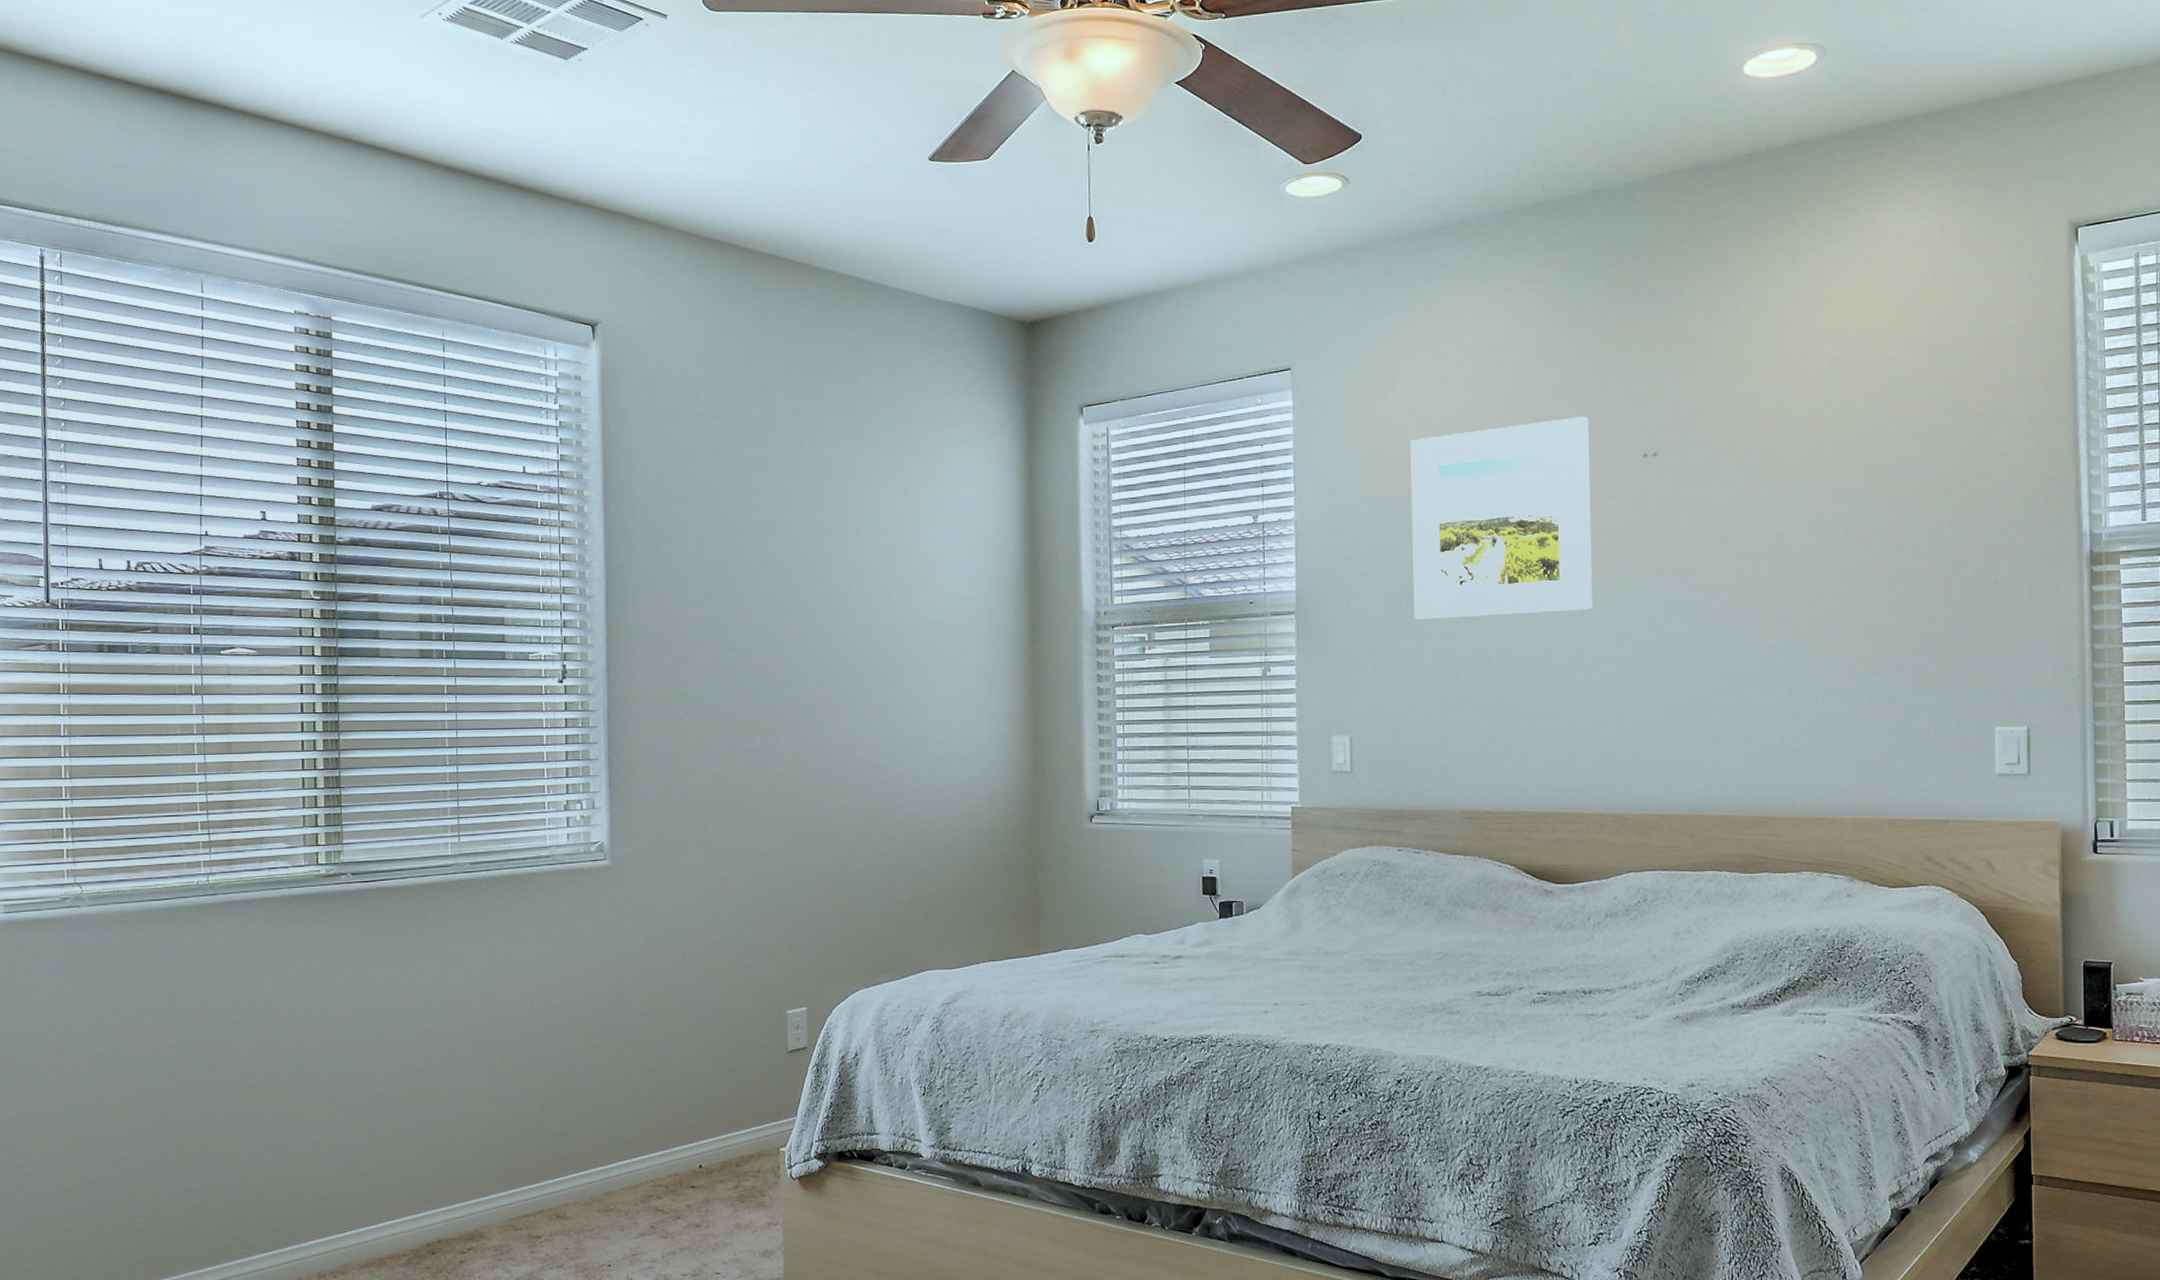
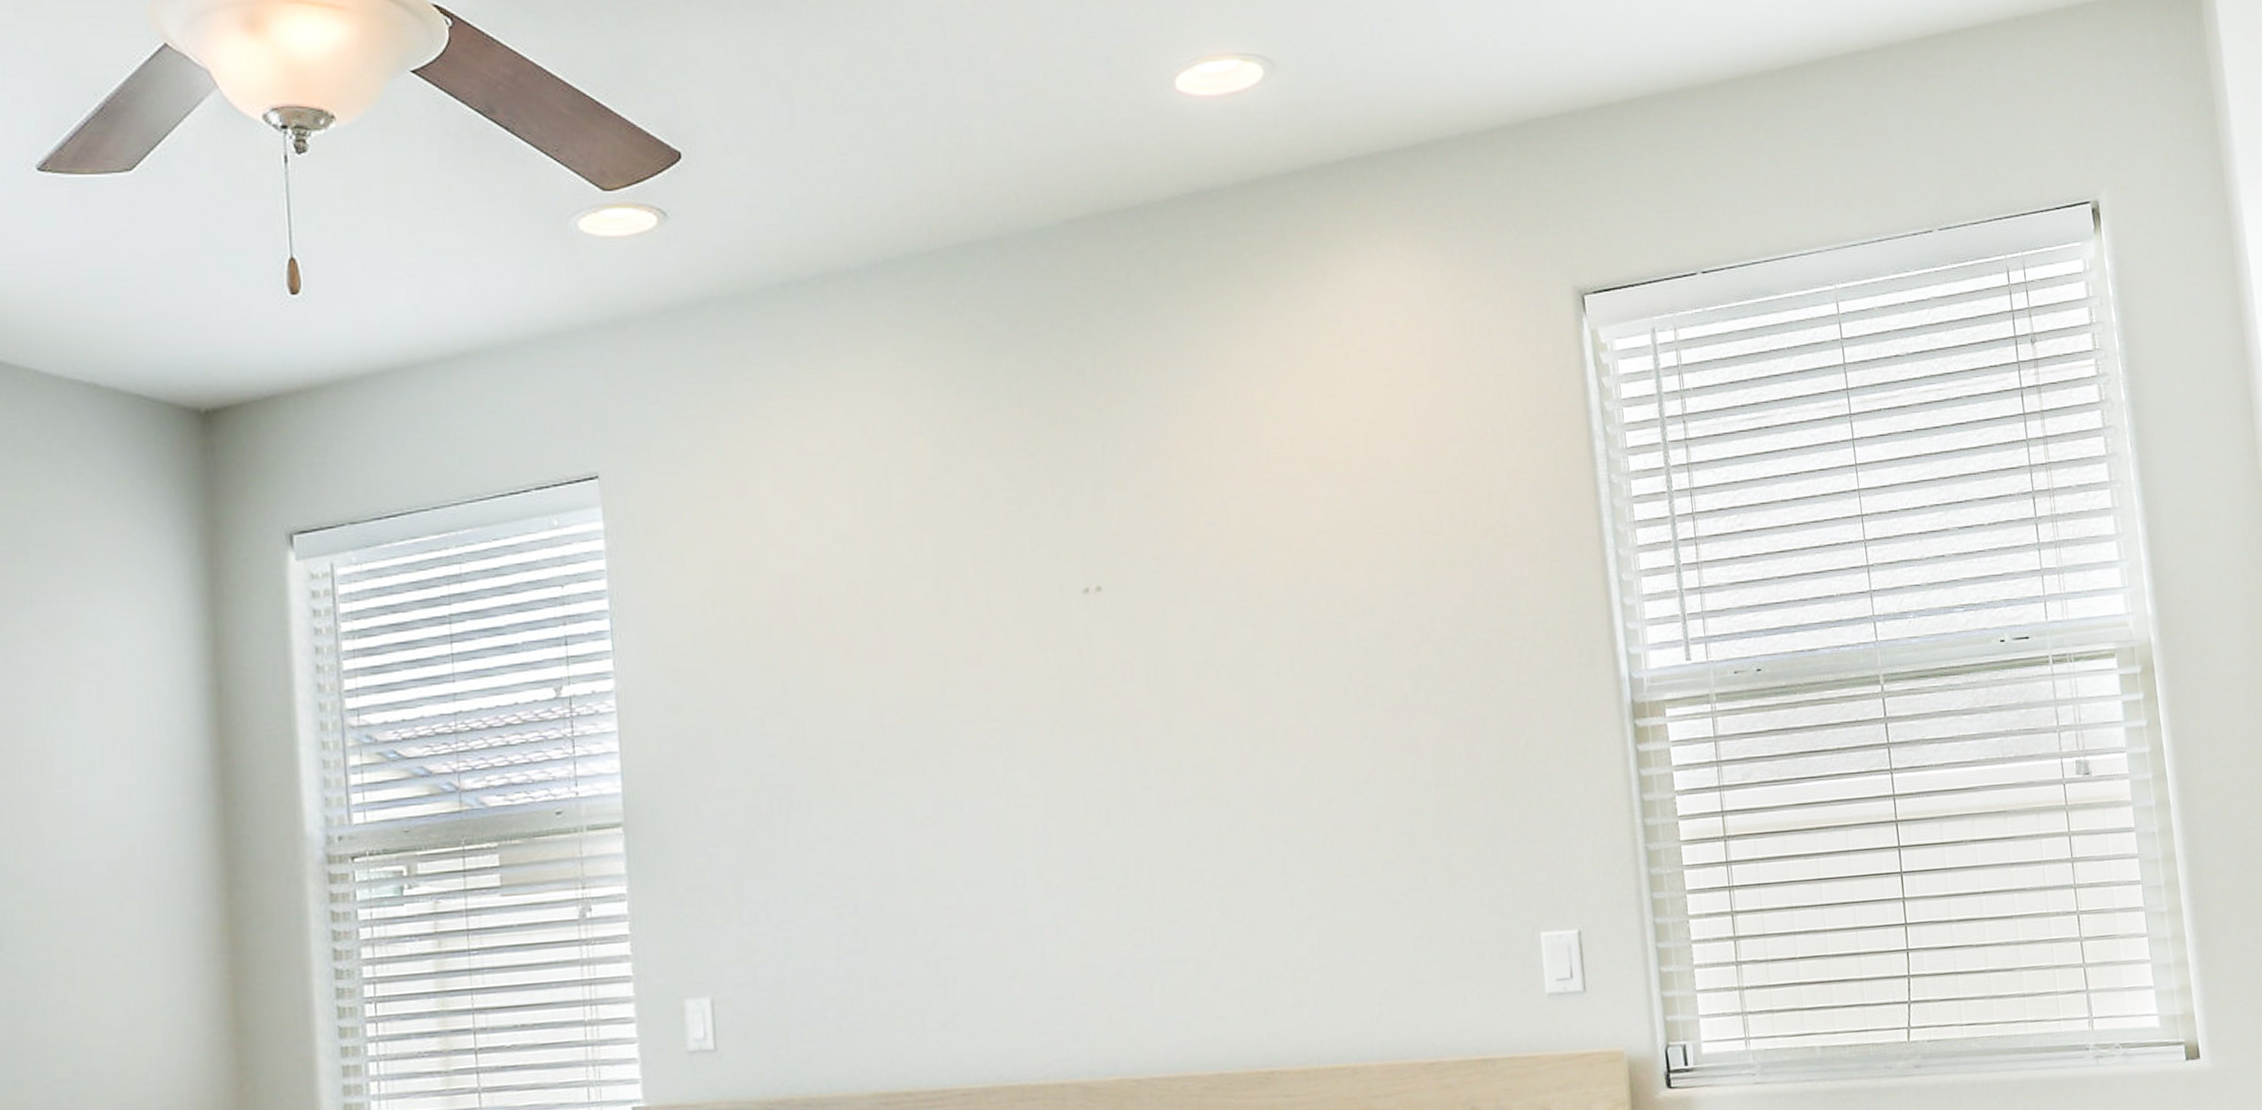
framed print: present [1410,415,1593,620] -> none [771,538,1032,828]

